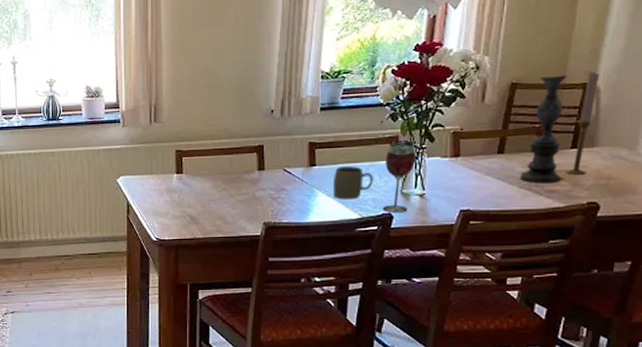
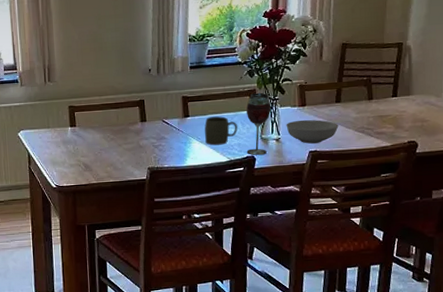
bowl: none [433,173,500,201] -> present [286,119,339,144]
candlestick: present [520,74,567,184] -> none [355,36,391,127]
candlestick: present [565,71,600,175] -> none [389,33,410,119]

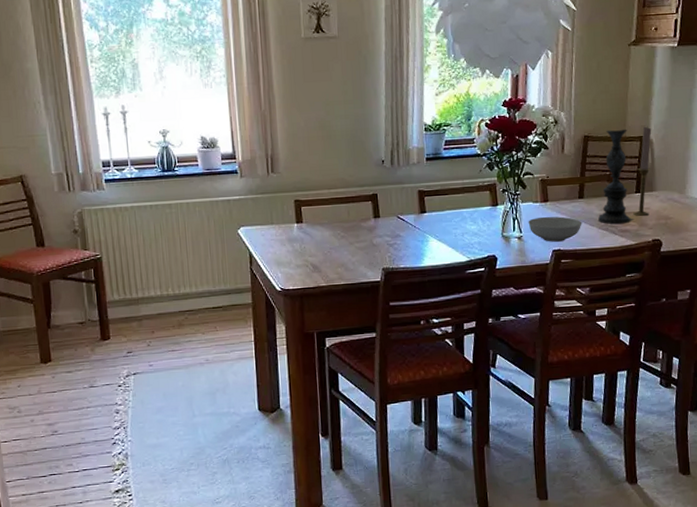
mug: present [205,116,238,146] -> none [442,212,478,244]
wineglass: present [246,92,271,155] -> none [486,187,512,254]
candlestick: none [355,36,391,127] -> present [598,129,635,225]
candlestick: none [389,33,410,119] -> present [633,126,652,216]

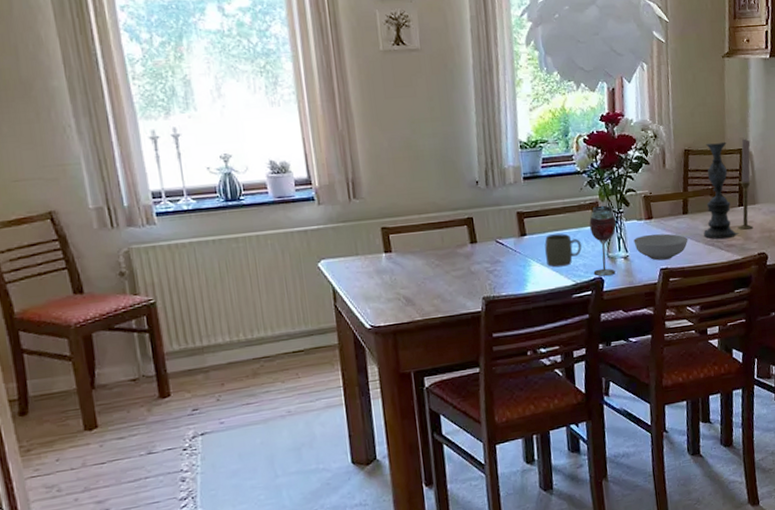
mug: none [442,212,478,244] -> present [544,233,582,267]
wineglass: none [486,187,512,254] -> present [589,205,616,276]

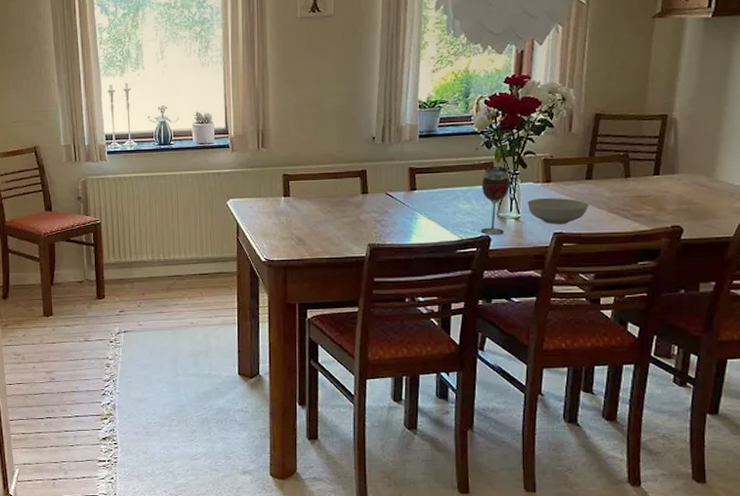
mug: present [544,233,582,267] -> none [433,191,471,223]
candlestick: present [704,141,740,239] -> none [608,106,651,208]
candlestick: present [738,138,754,230] -> none [650,104,676,200]

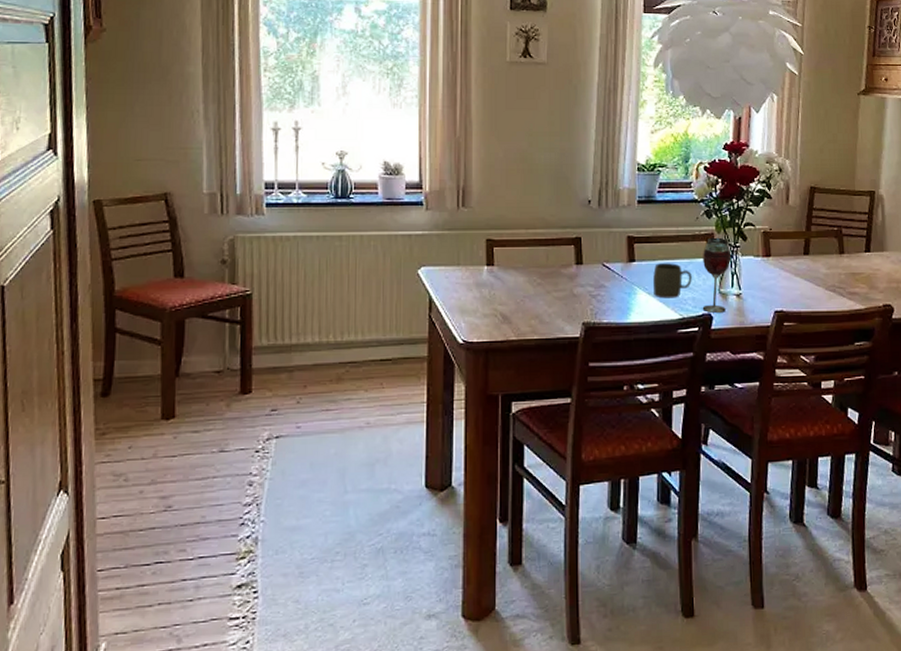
mug: none [433,191,471,223] -> present [653,263,692,299]
bowl: present [527,197,589,224] -> none [748,273,807,302]

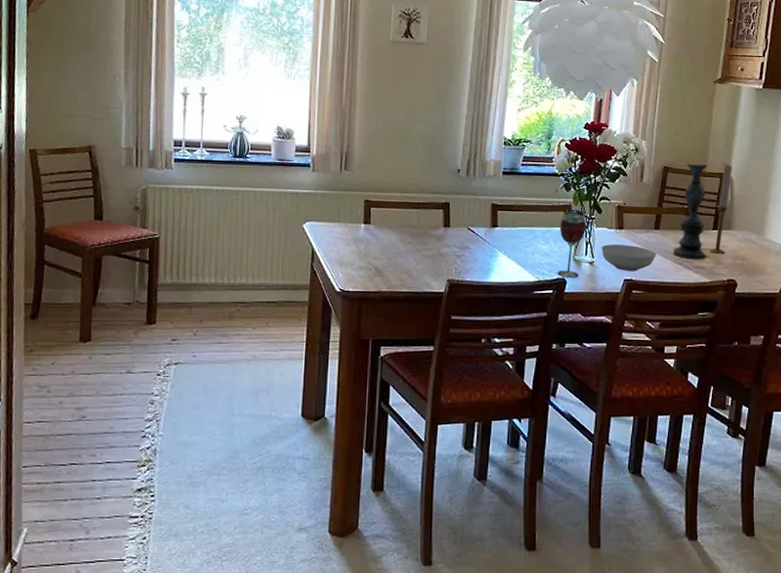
mug: present [653,263,692,299] -> none [513,230,549,263]
bowl: none [748,273,807,302] -> present [601,244,656,271]
candlestick: none [825,182,864,286] -> present [673,163,710,260]
candlestick: none [862,180,882,278] -> present [709,163,733,254]

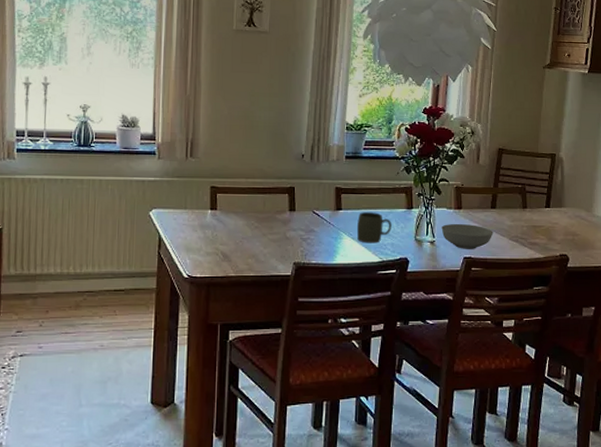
mug: none [513,230,549,263] -> present [357,212,391,243]
wineglass: present [557,209,586,278] -> none [400,190,426,257]
candlestick: present [673,163,710,260] -> none [509,145,544,237]
candlestick: present [709,163,733,254] -> none [542,144,562,230]

